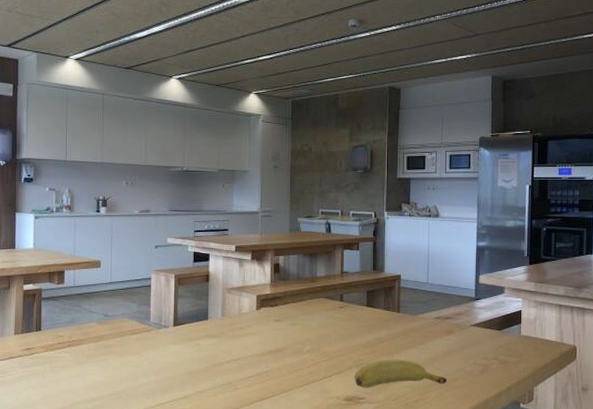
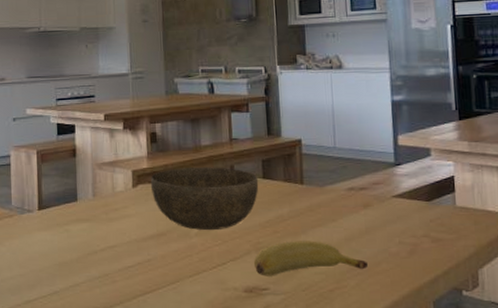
bowl: none [271,295,363,349] -> present [150,167,259,231]

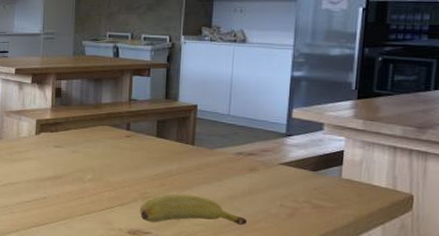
bowl: present [150,167,259,231] -> none [52,121,152,178]

